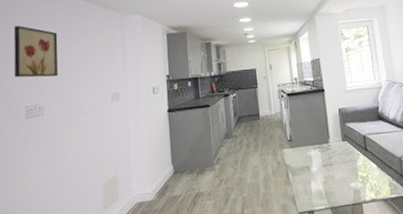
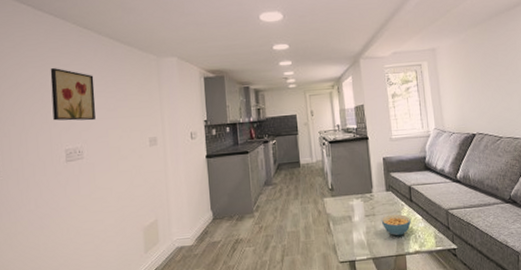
cereal bowl: none [338,163,367,185] -> present [381,214,411,236]

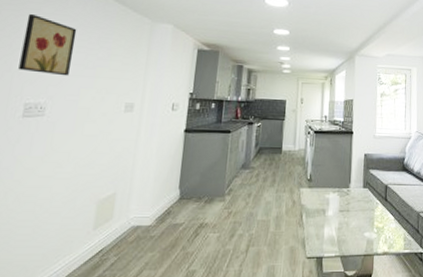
cereal bowl: present [381,214,411,236] -> none [354,212,383,235]

